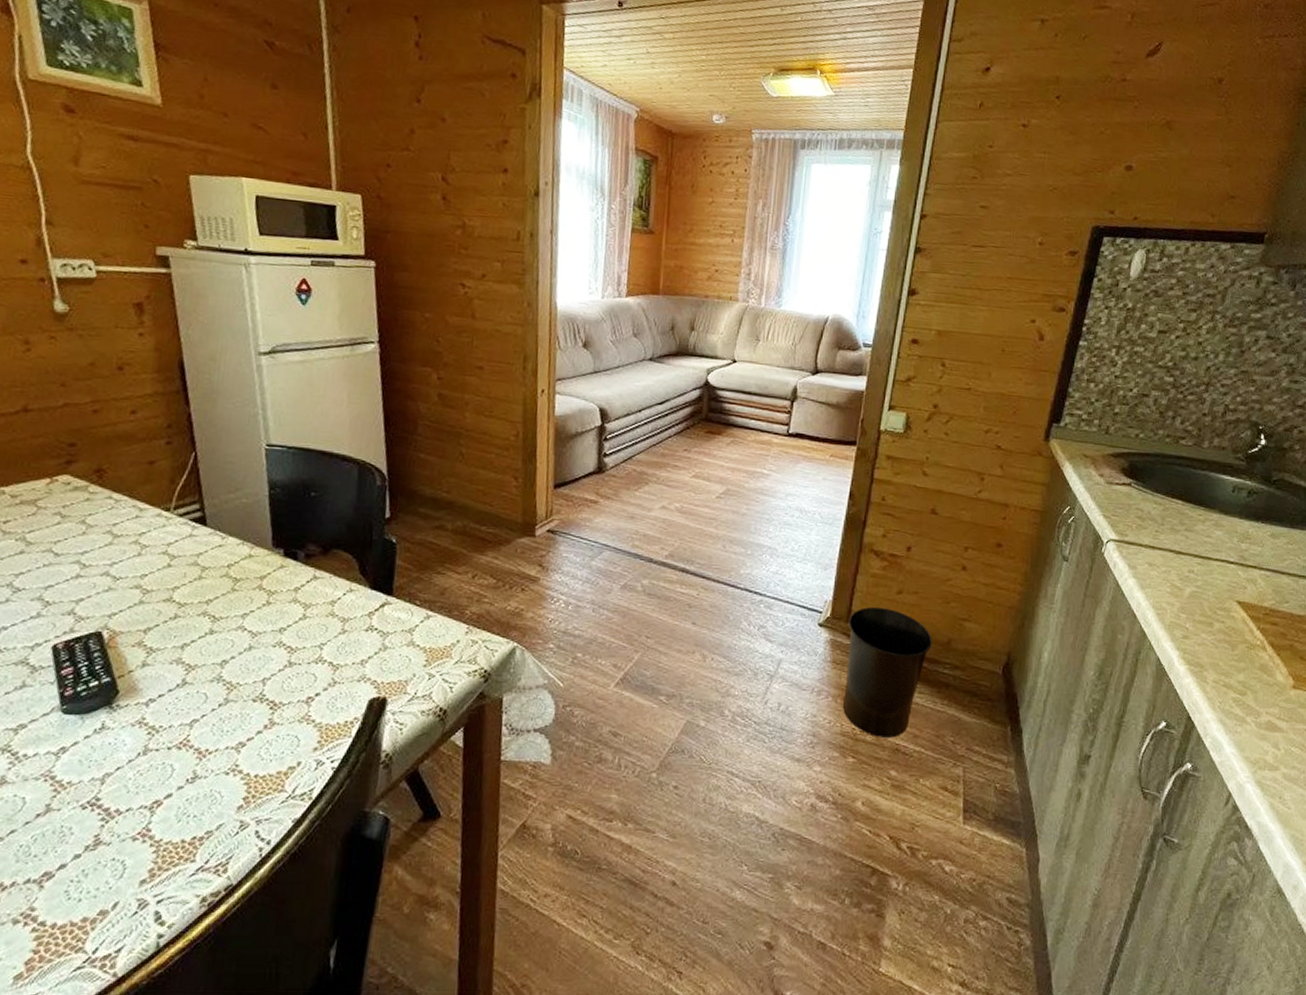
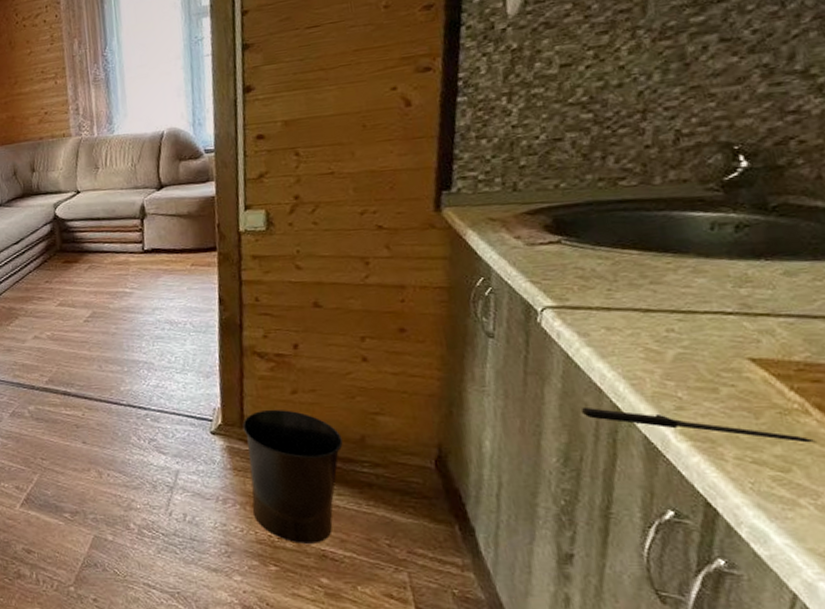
kitchen knife: none [1118,629,1266,673] -> present [581,406,817,443]

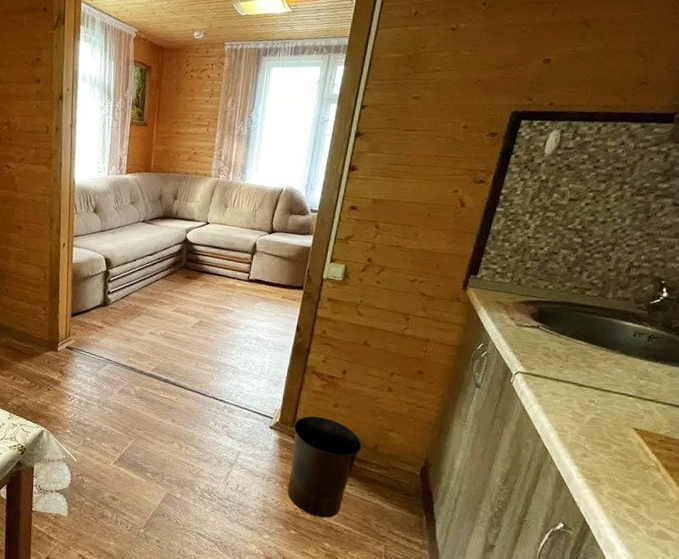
kitchen knife: present [581,406,817,443] -> none [523,445,659,490]

